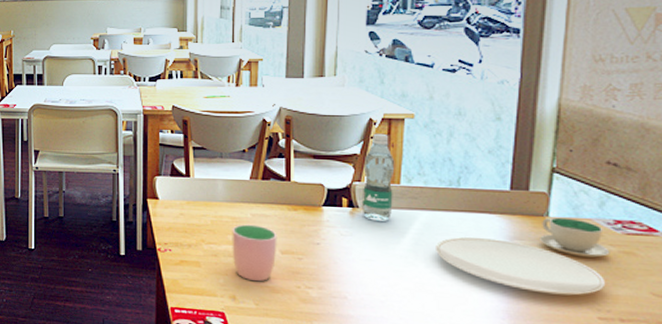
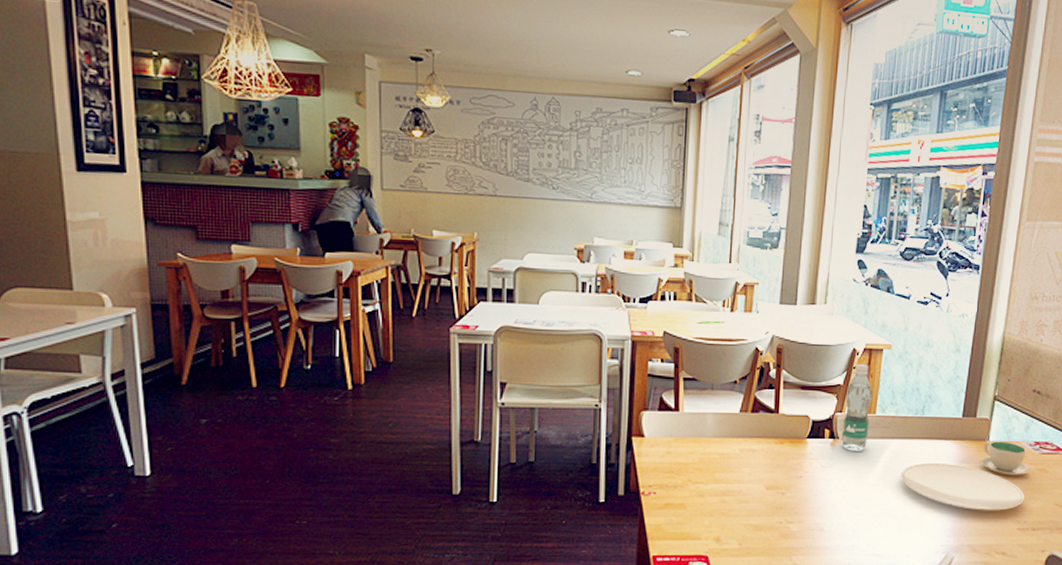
cup: present [232,224,277,282] -> none [718,460,764,520]

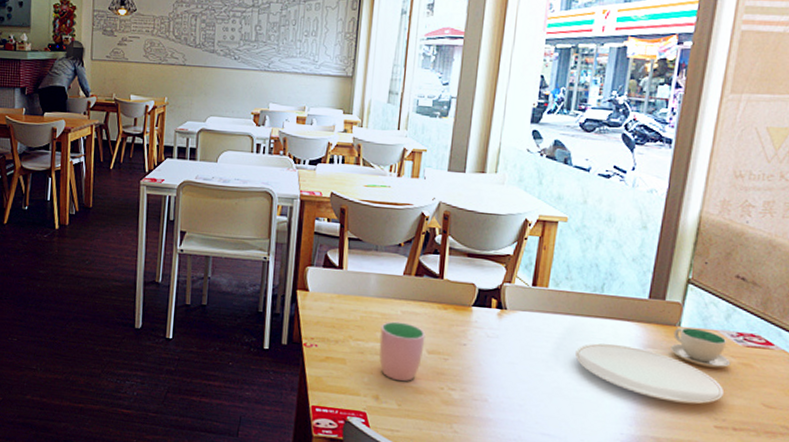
cup: none [718,460,764,520] -> present [379,321,426,382]
bottle: present [841,363,873,451] -> none [509,234,546,325]

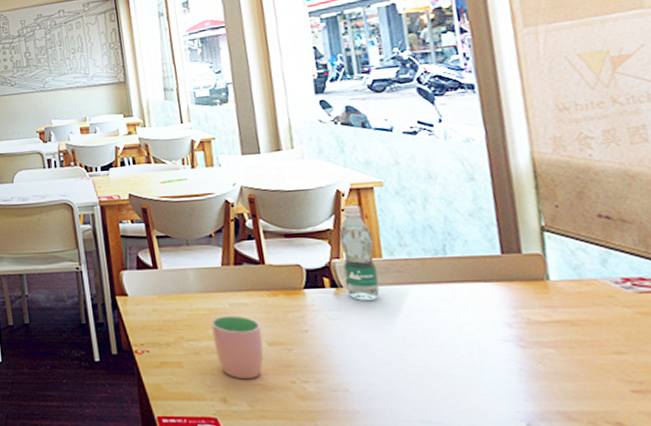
bottle: none [509,234,546,325] -> present [339,204,380,300]
plate: present [574,343,725,405] -> none [433,309,631,368]
cup: present [670,327,731,369] -> none [543,280,627,322]

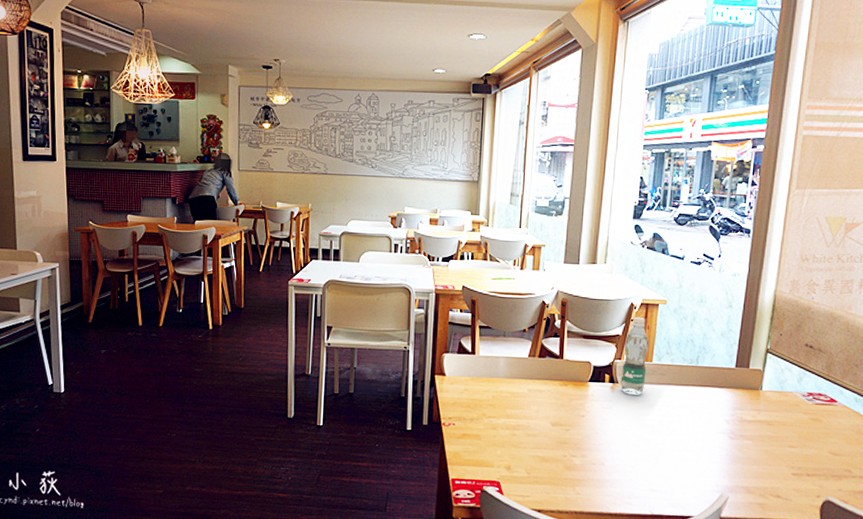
cup: present [211,315,264,380] -> none [509,399,549,452]

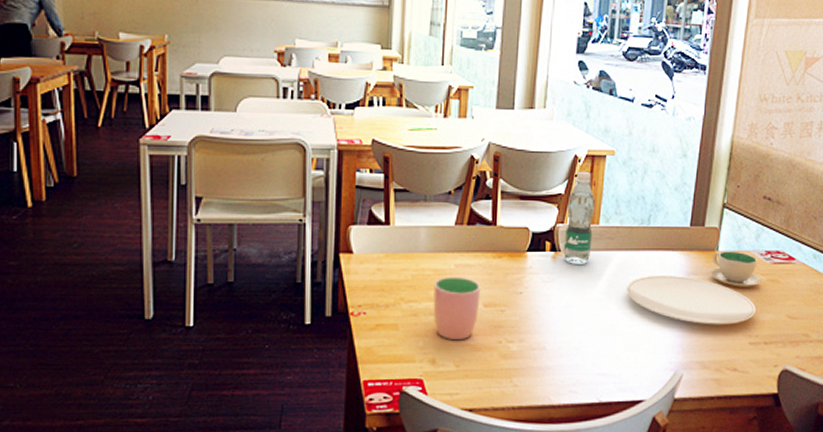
cup: none [509,399,549,452] -> present [433,276,481,341]
plate: none [676,408,799,456] -> present [625,275,757,325]
cup: none [755,391,804,424] -> present [710,251,761,287]

